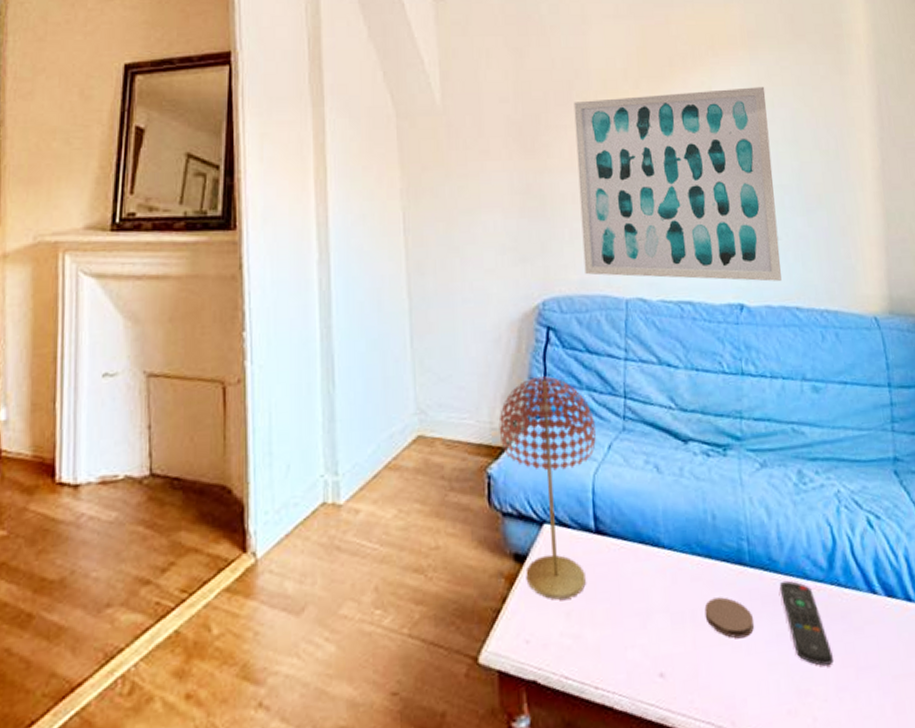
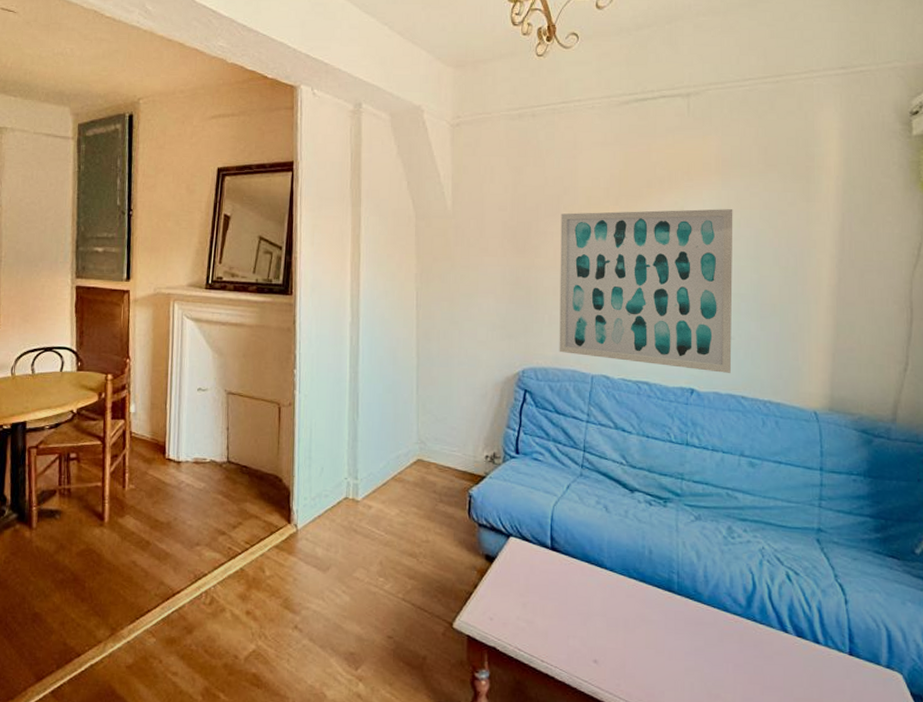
table lamp: present [498,376,596,600] -> none [480,427,557,594]
coaster: present [704,597,754,639] -> none [636,613,676,647]
remote control: present [779,580,833,666] -> none [702,609,742,679]

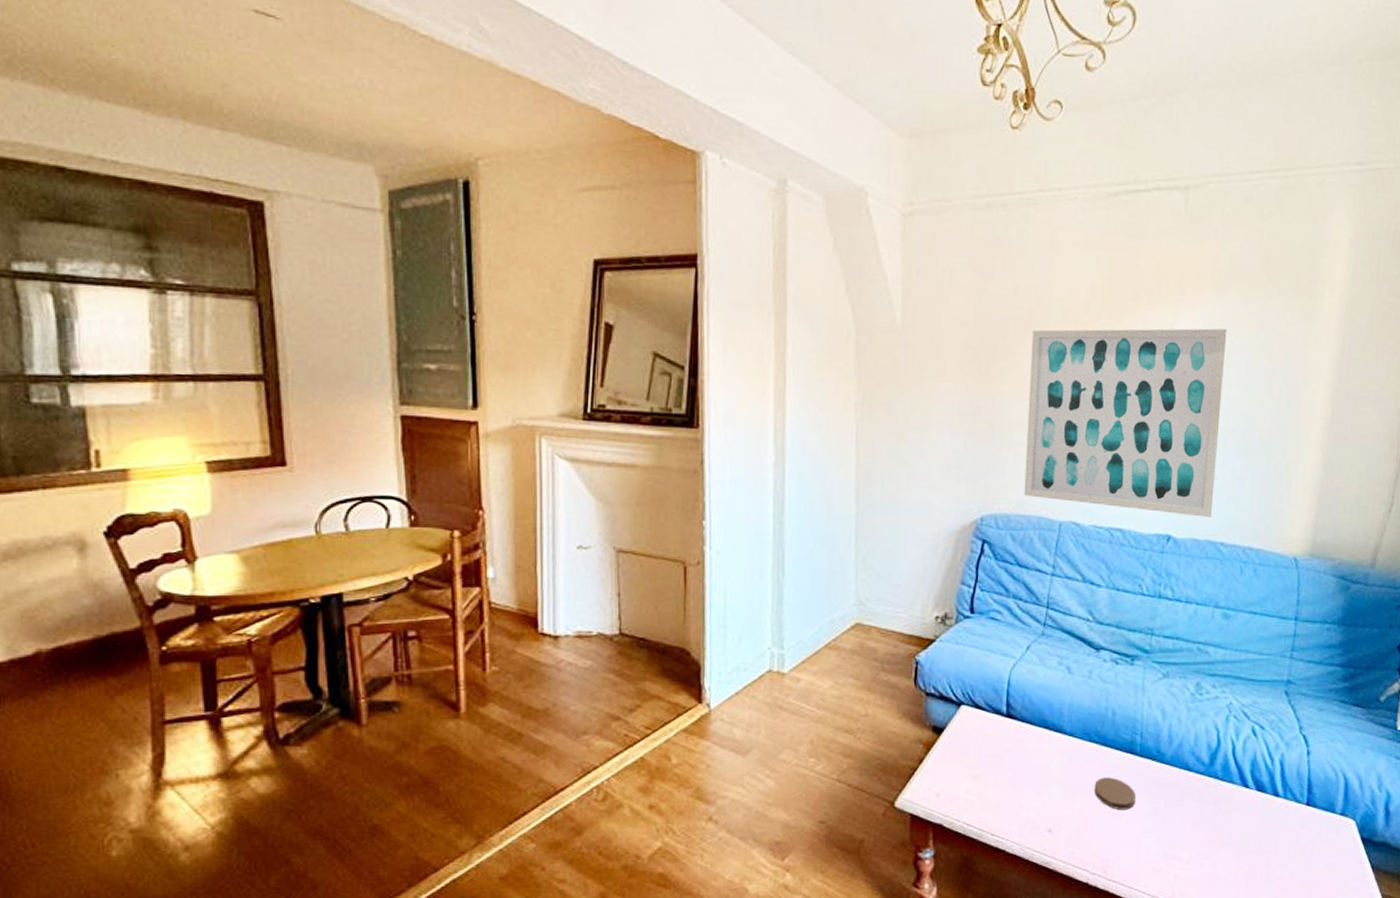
coaster: none [636,613,676,647] -> present [1094,777,1136,810]

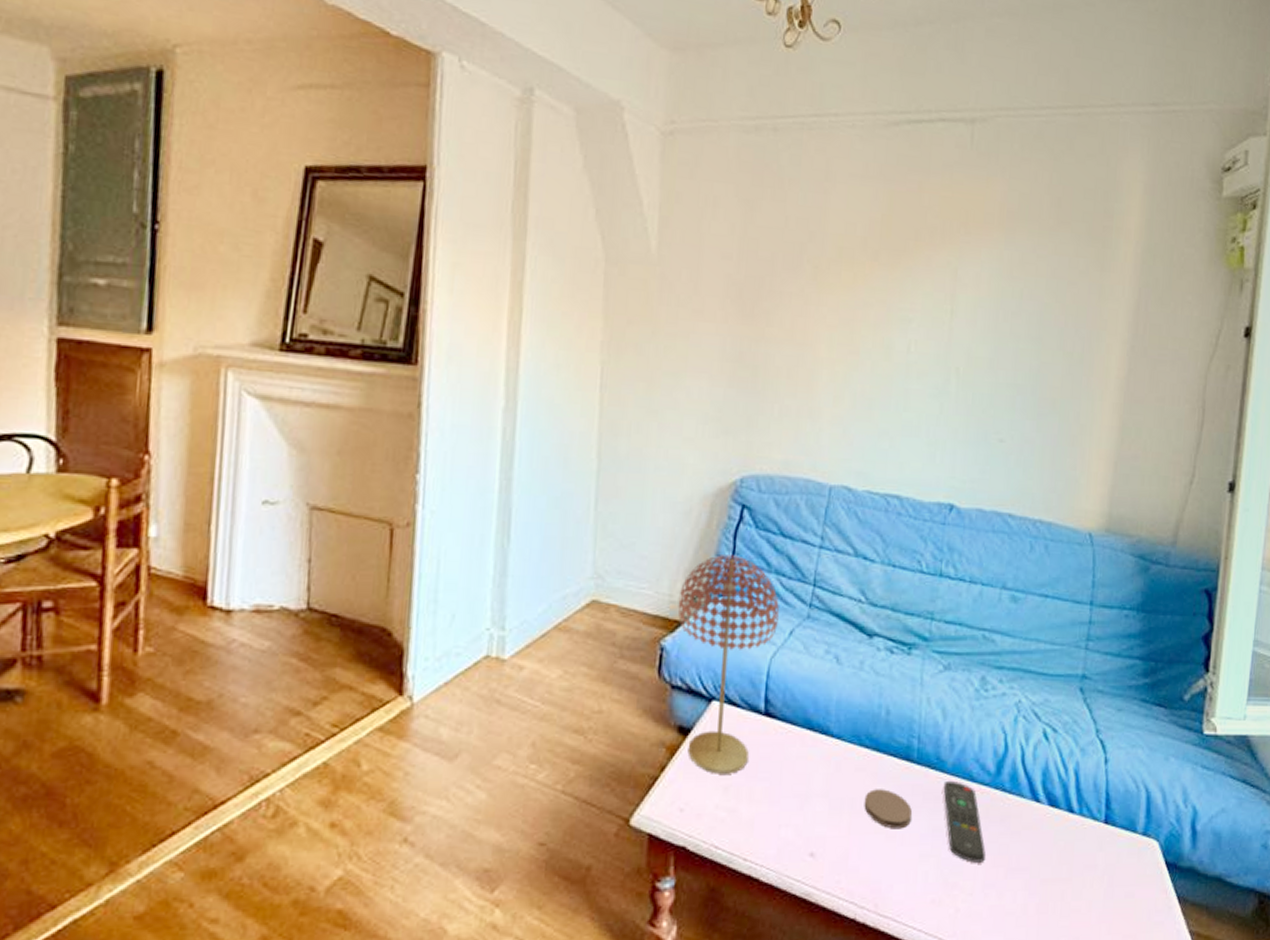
table lamp: none [929,583,1017,766] -> present [678,555,779,774]
wall art: present [1024,328,1227,517] -> none [790,267,1016,485]
remote control: none [1163,770,1201,838] -> present [943,780,985,863]

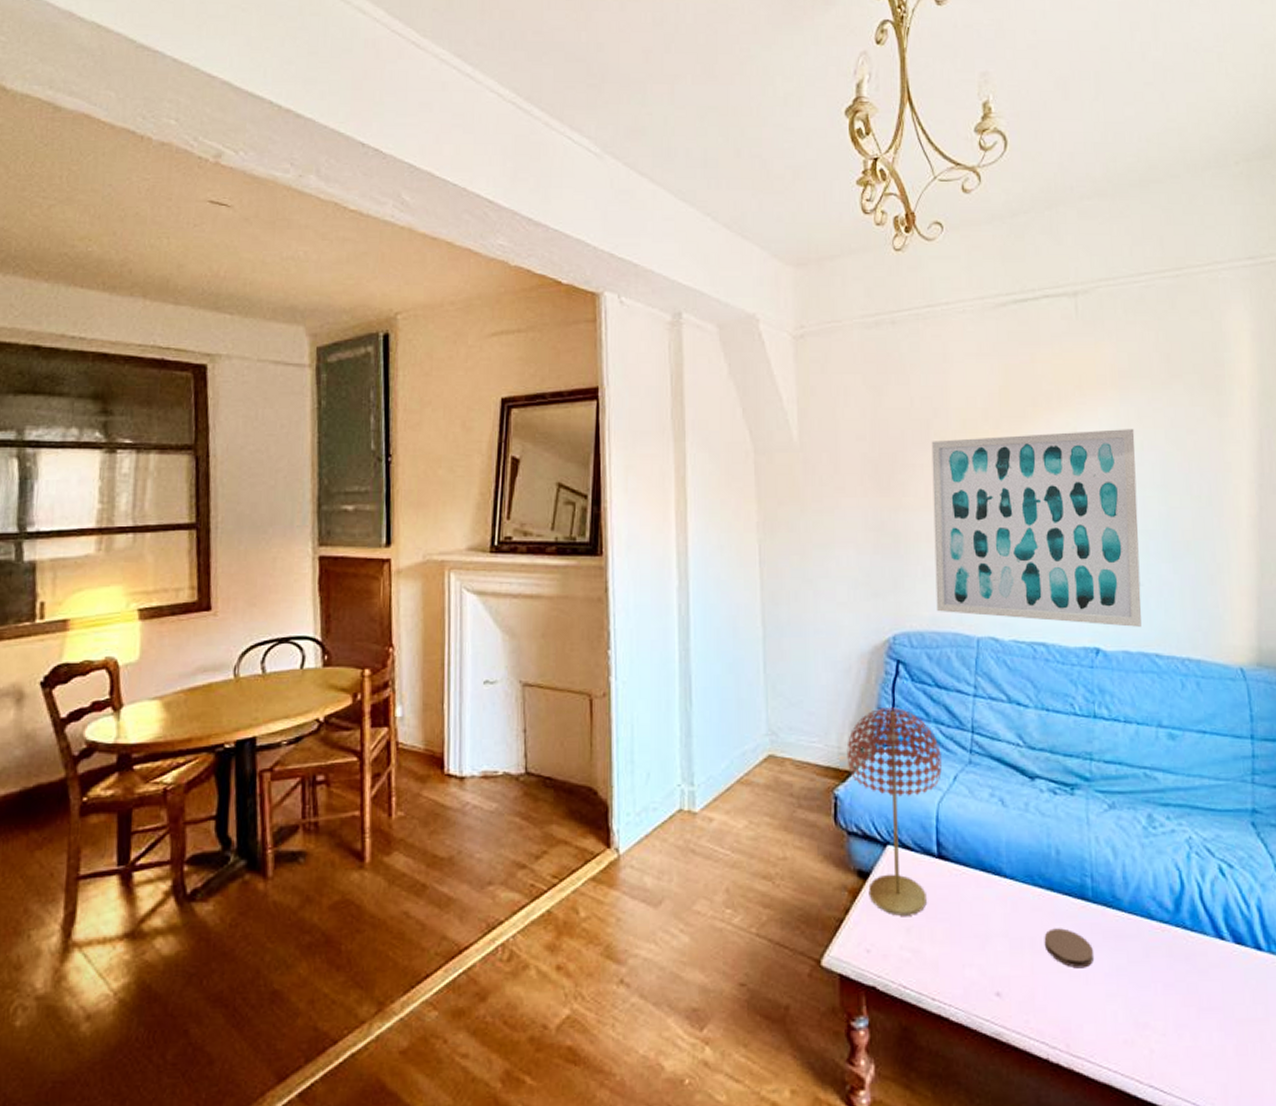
wall art: none [790,267,1016,485] -> present [931,429,1142,627]
remote control: present [943,780,985,863] -> none [1122,918,1174,1002]

